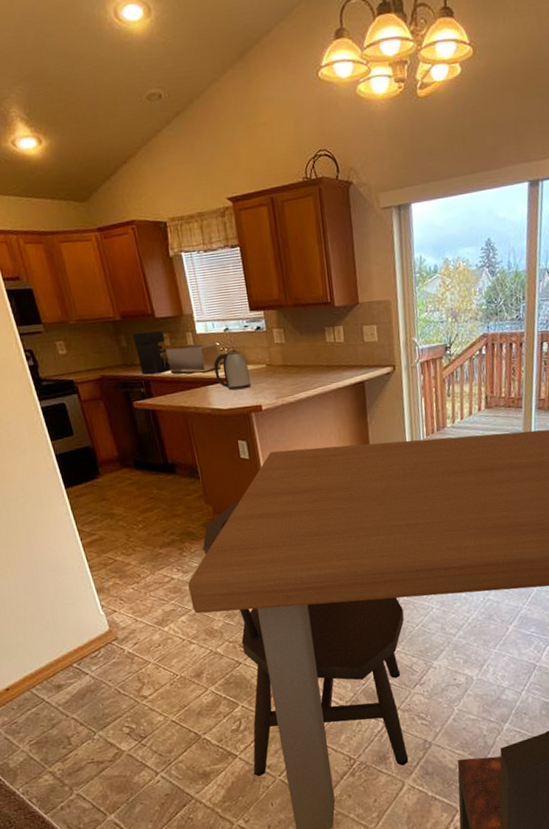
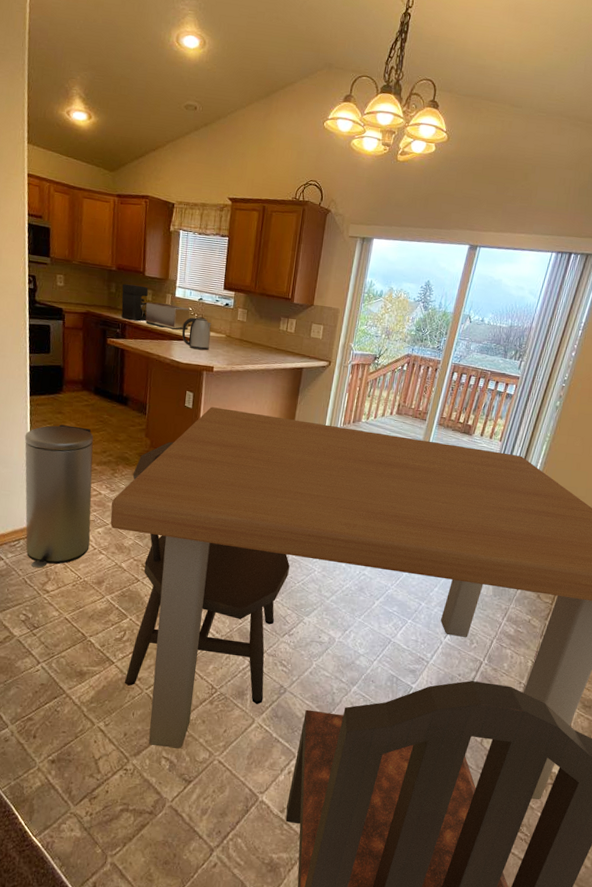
pedal bin: none [72,510,177,675] -> present [24,424,94,568]

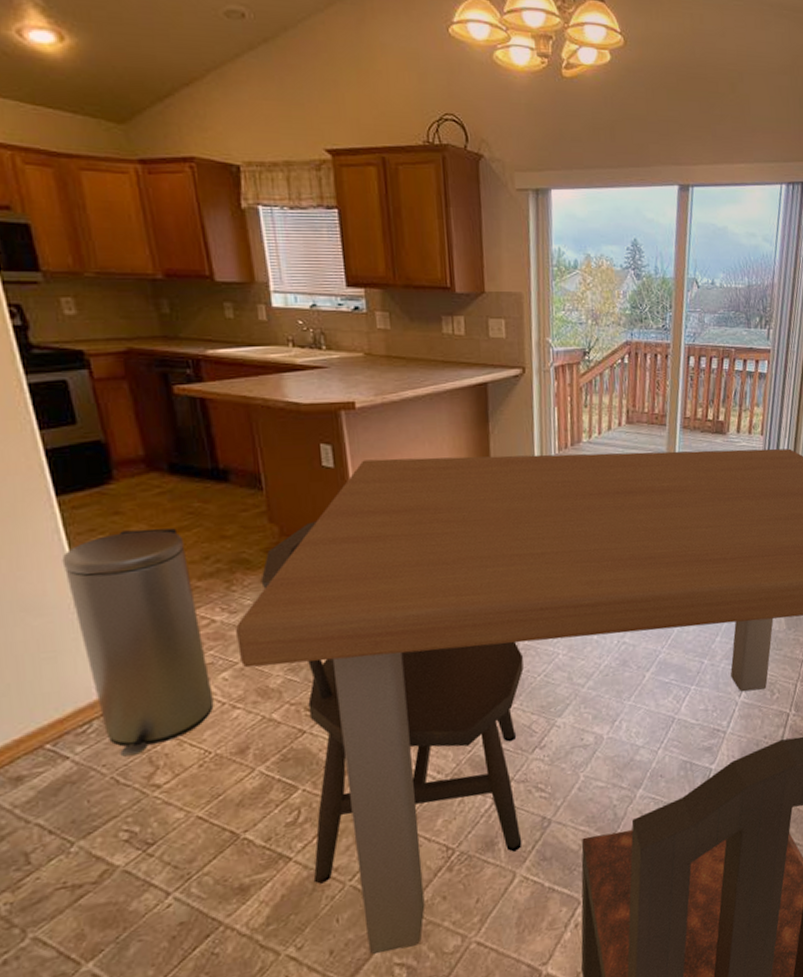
coffee maker: present [121,283,148,321] -> none [179,297,233,353]
toaster: present [145,301,190,331] -> none [225,319,304,358]
kettle: present [181,317,212,351] -> none [293,332,343,381]

